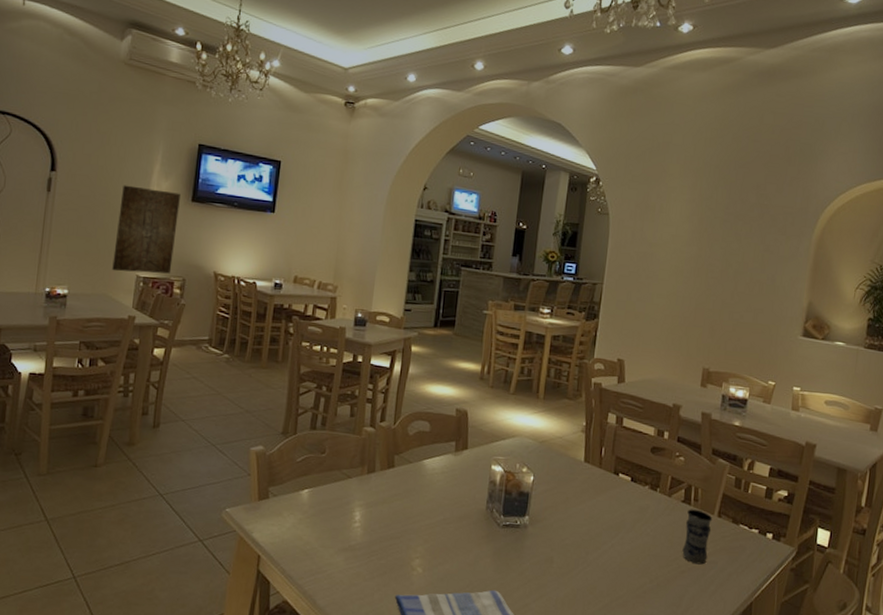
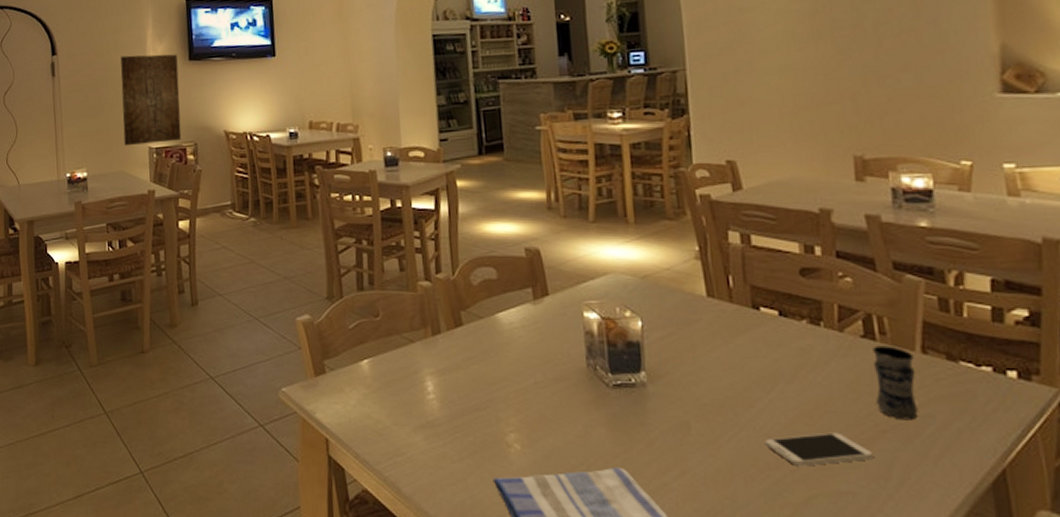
smartphone: none [603,570,673,595] -> present [765,432,873,466]

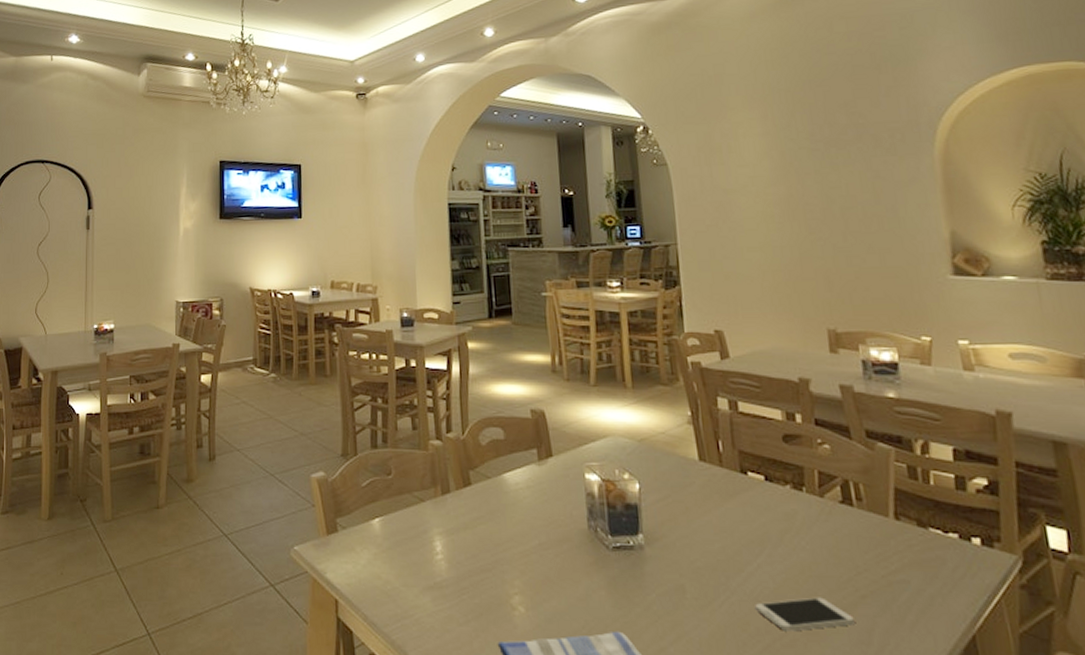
wall art: present [120,54,182,146] -> none [152,212,209,300]
jar: present [873,345,918,420] -> none [851,511,894,586]

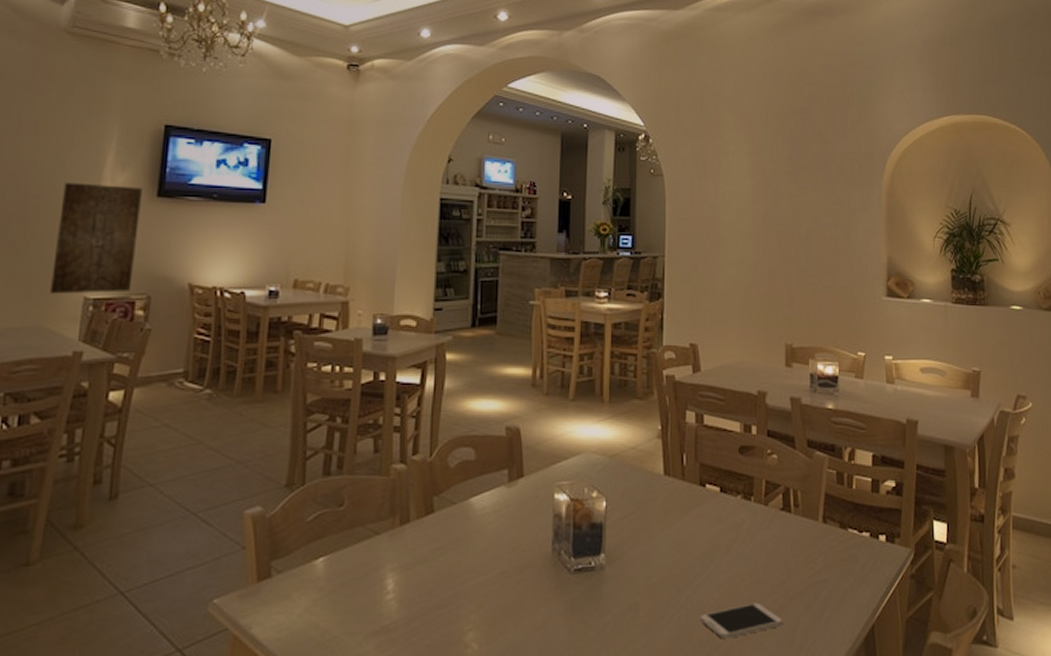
wall art: none [152,212,209,300] -> present [50,182,142,295]

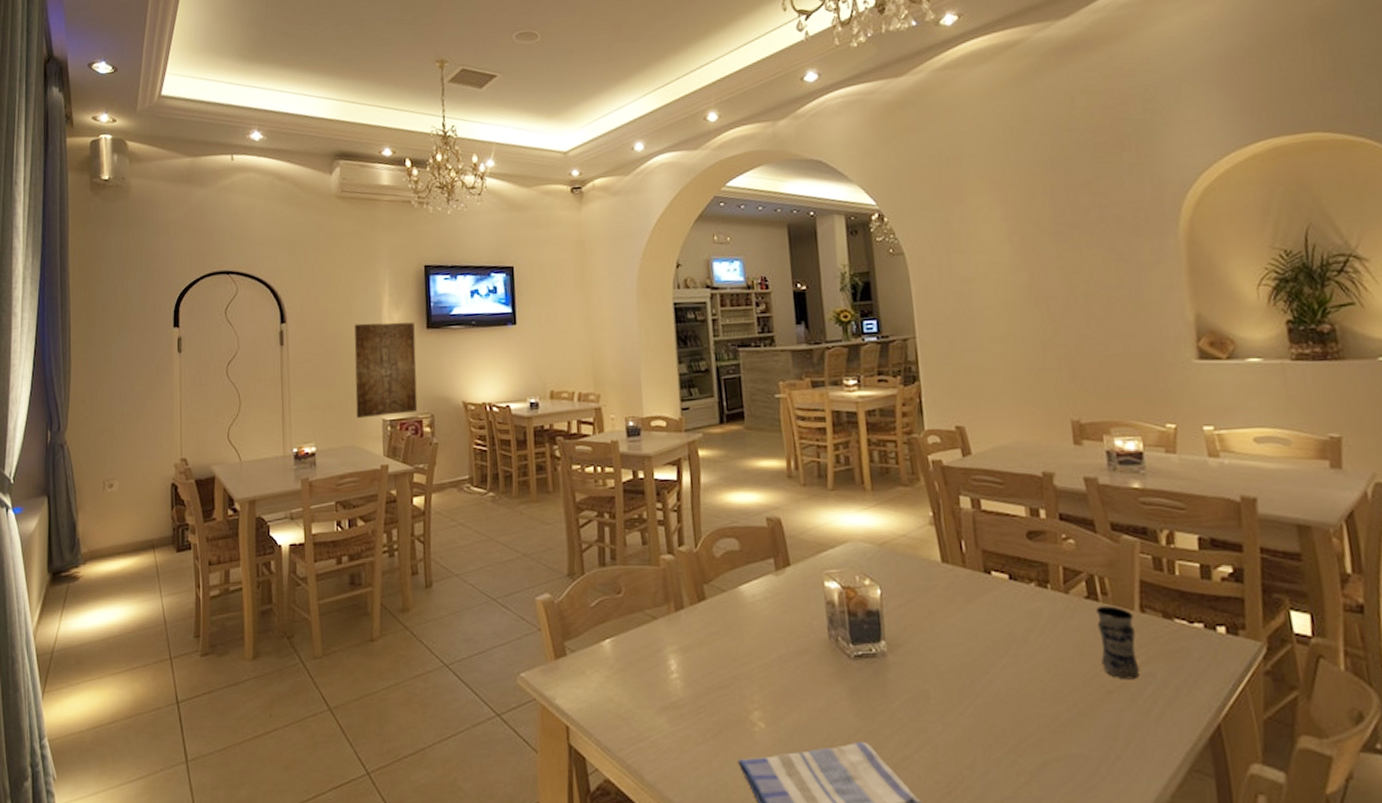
smartphone: present [700,602,782,639] -> none [1000,695,1101,731]
jar: none [787,517,818,586] -> present [1096,606,1140,680]

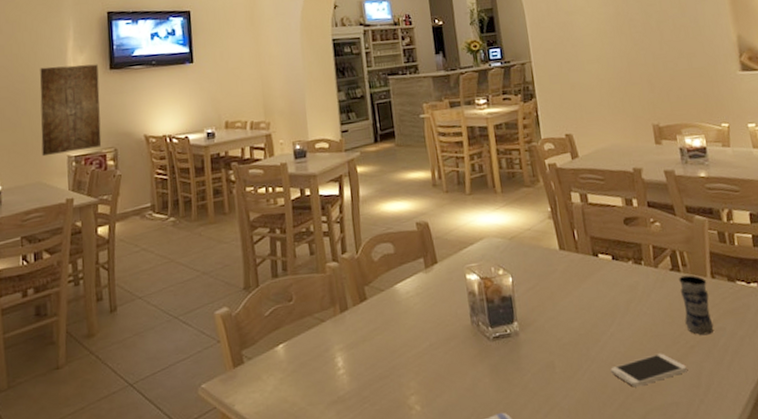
smartphone: none [1000,695,1101,731] -> present [610,353,687,387]

